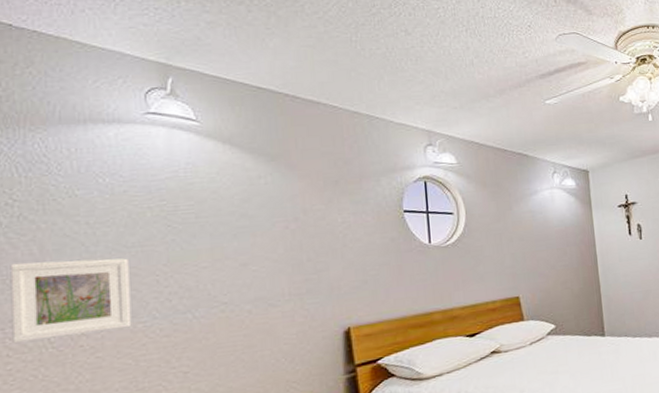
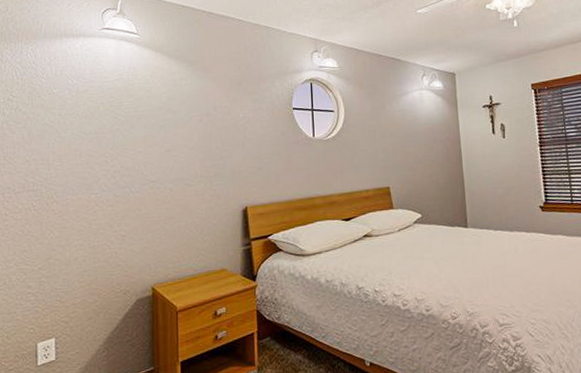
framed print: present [10,258,132,343] -> none [9,143,87,204]

